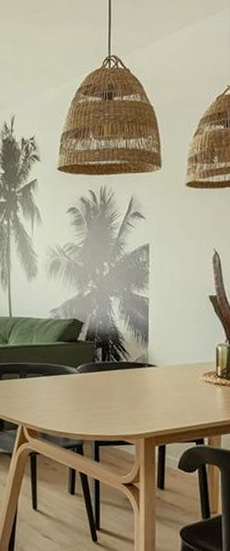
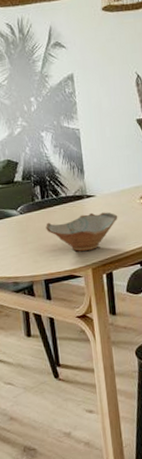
ceramic bowl: none [103,382,178,419] -> present [46,212,118,252]

